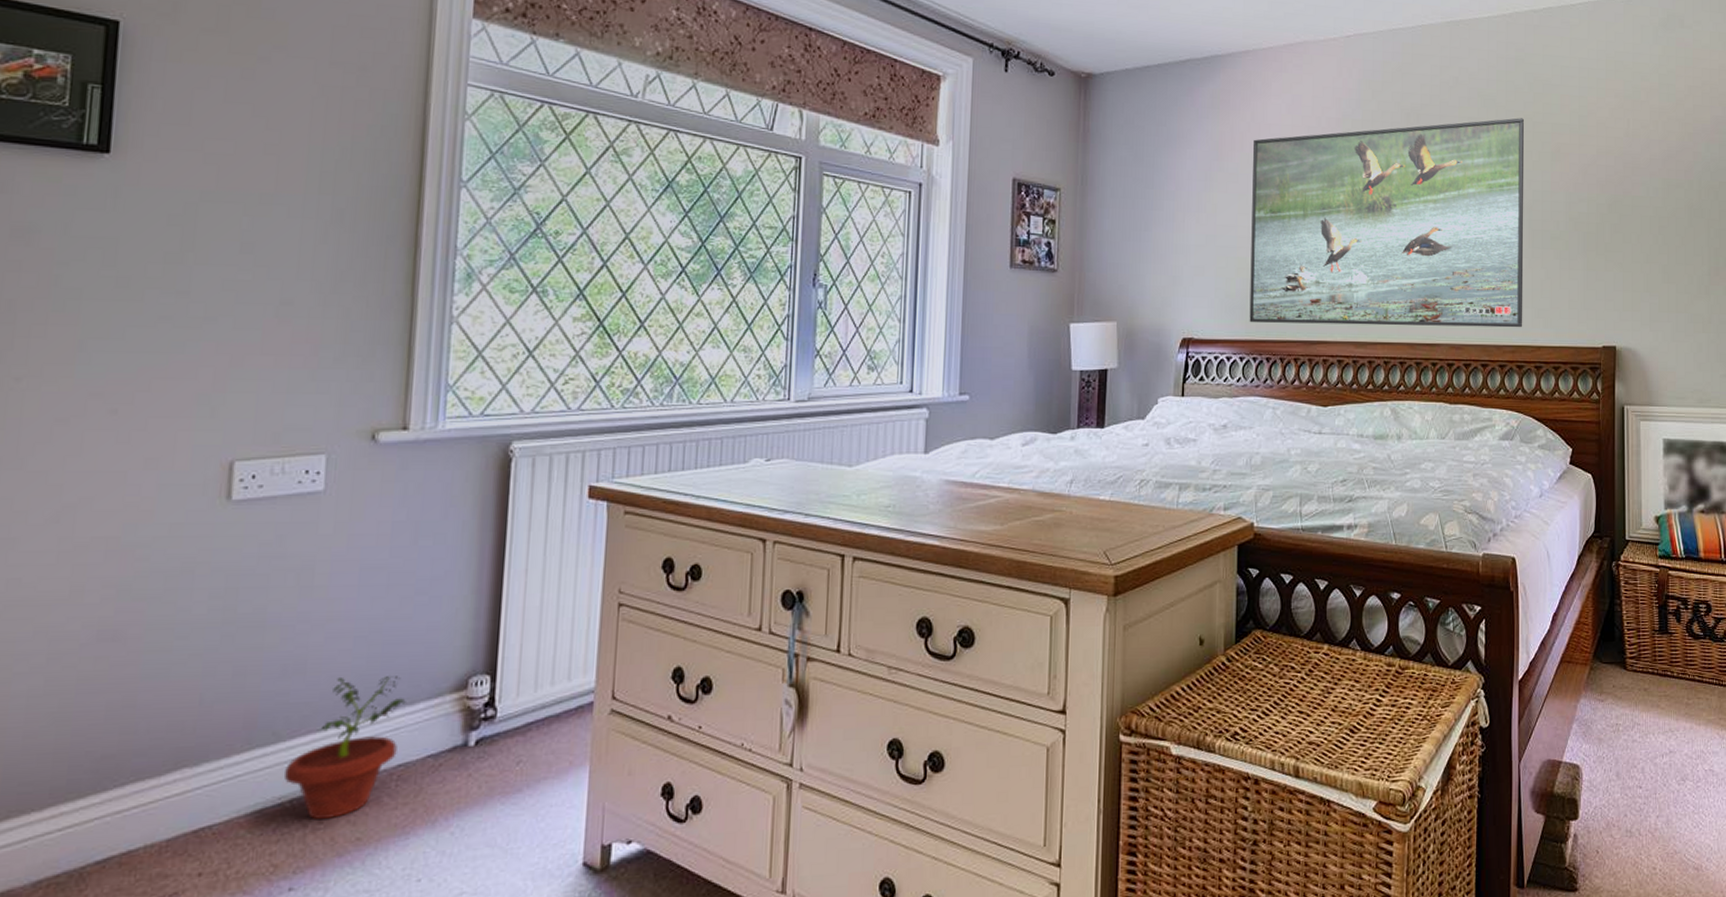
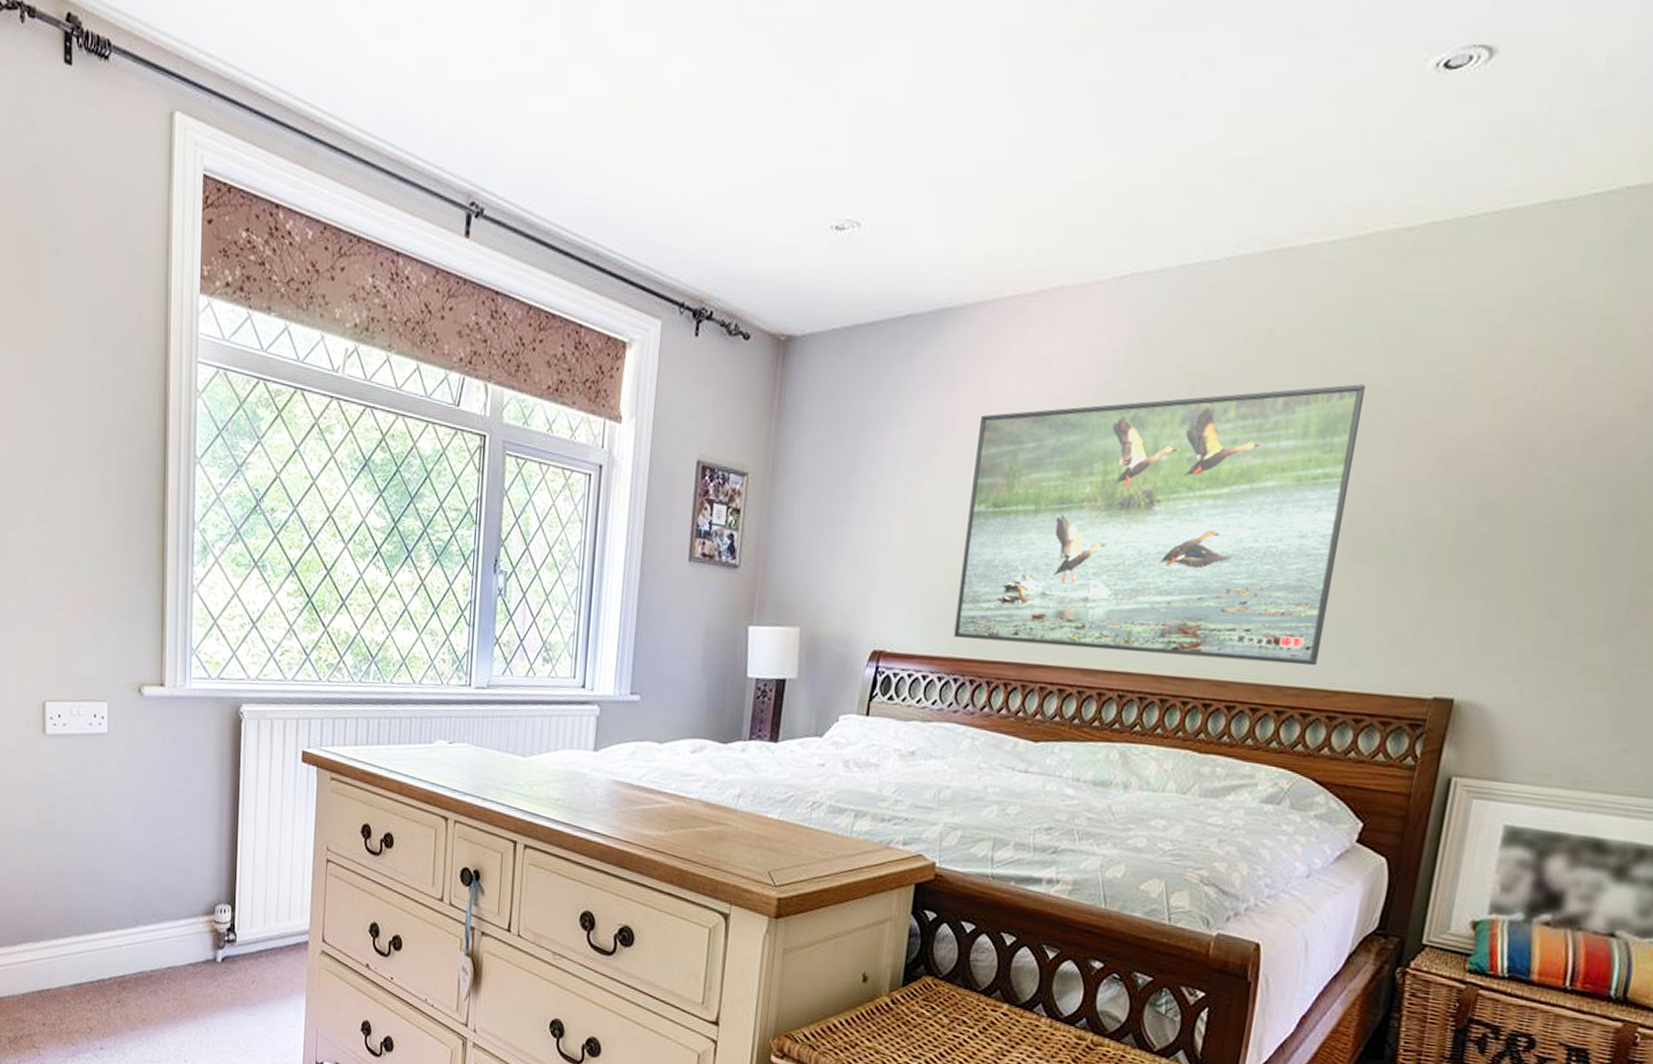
potted plant: present [283,676,406,819] -> none [92,890,172,1000]

